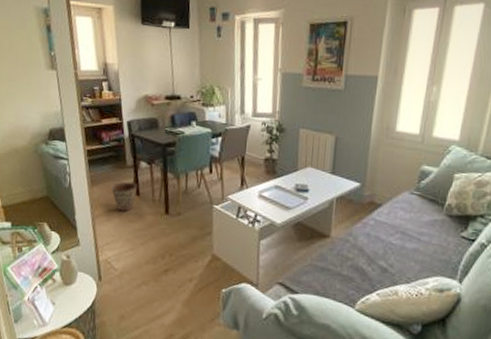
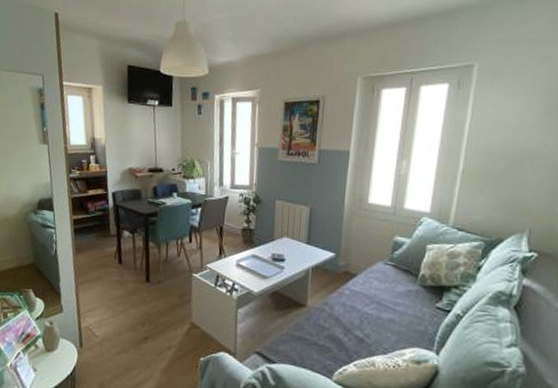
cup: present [111,182,137,212] -> none [95,250,120,279]

